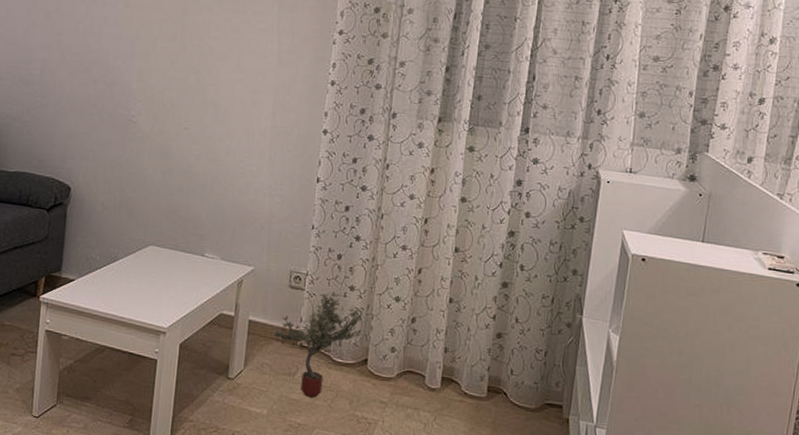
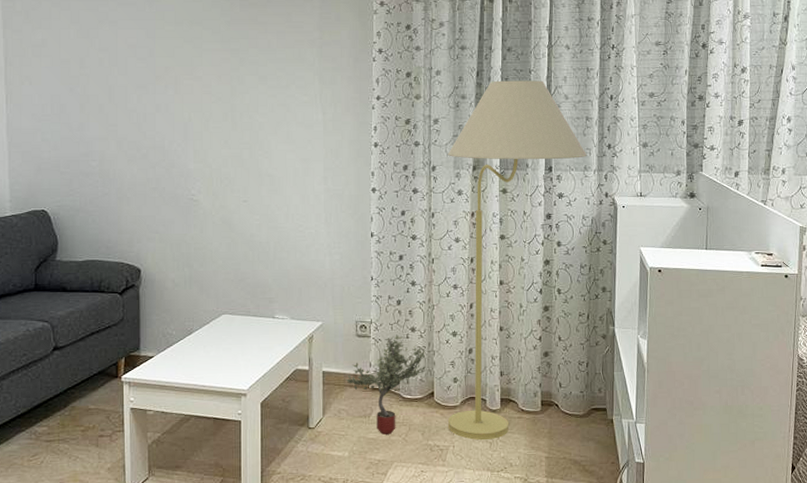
floor lamp: none [379,26,571,421] -> present [447,80,586,441]

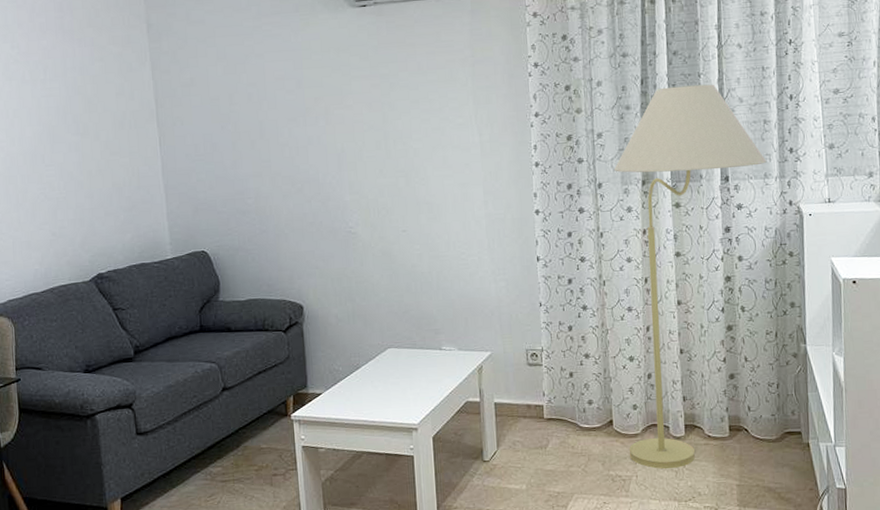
potted tree: present [346,334,425,435] -> none [519,361,602,466]

